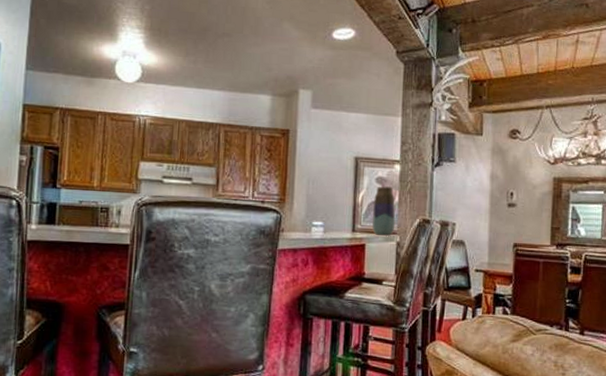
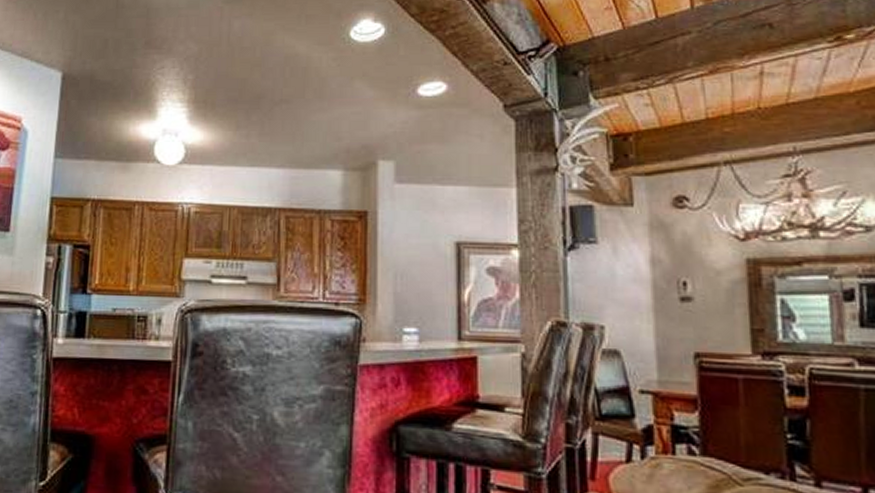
vase: present [371,186,396,237] -> none [484,278,518,346]

